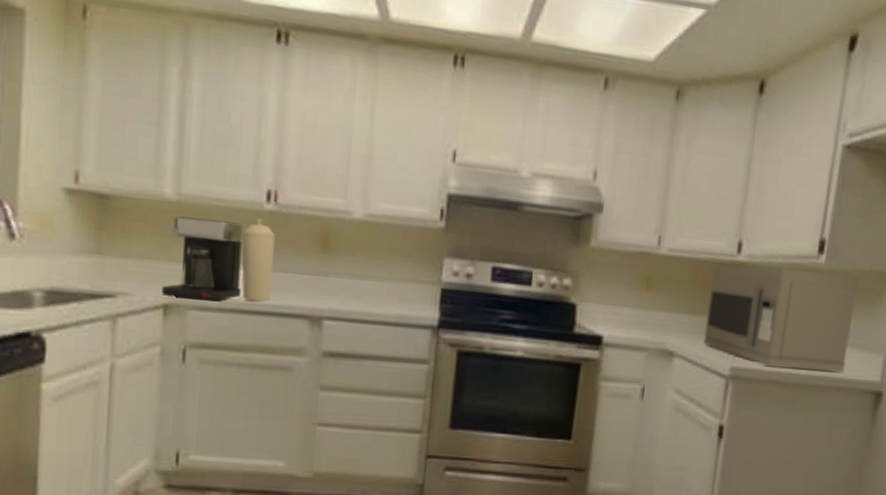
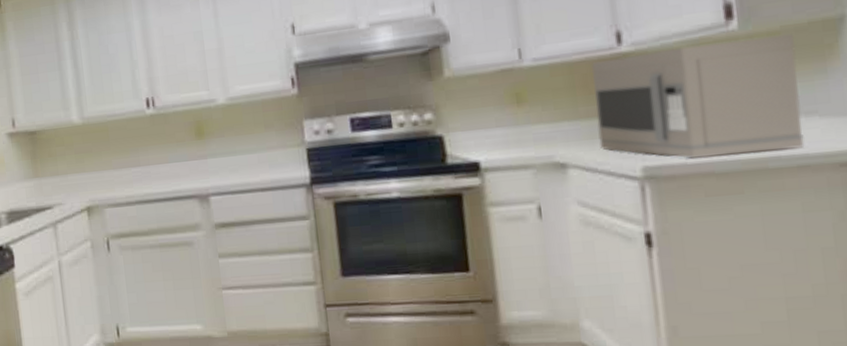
coffee maker: present [162,216,243,301] -> none [82,130,142,201]
canister: present [242,218,276,302] -> none [134,122,165,192]

